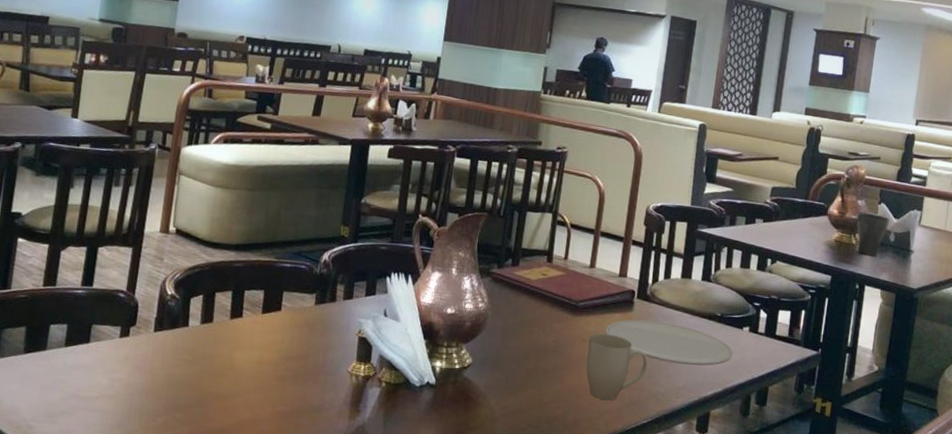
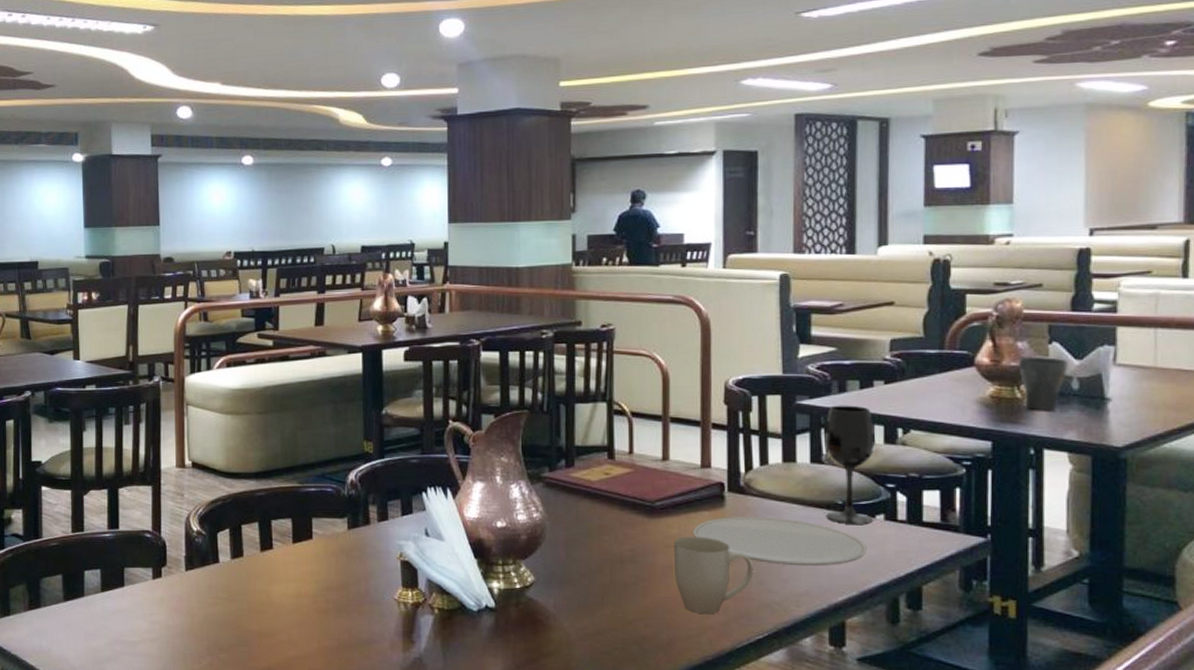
wine glass: none [707,235,752,335] -> present [824,405,876,525]

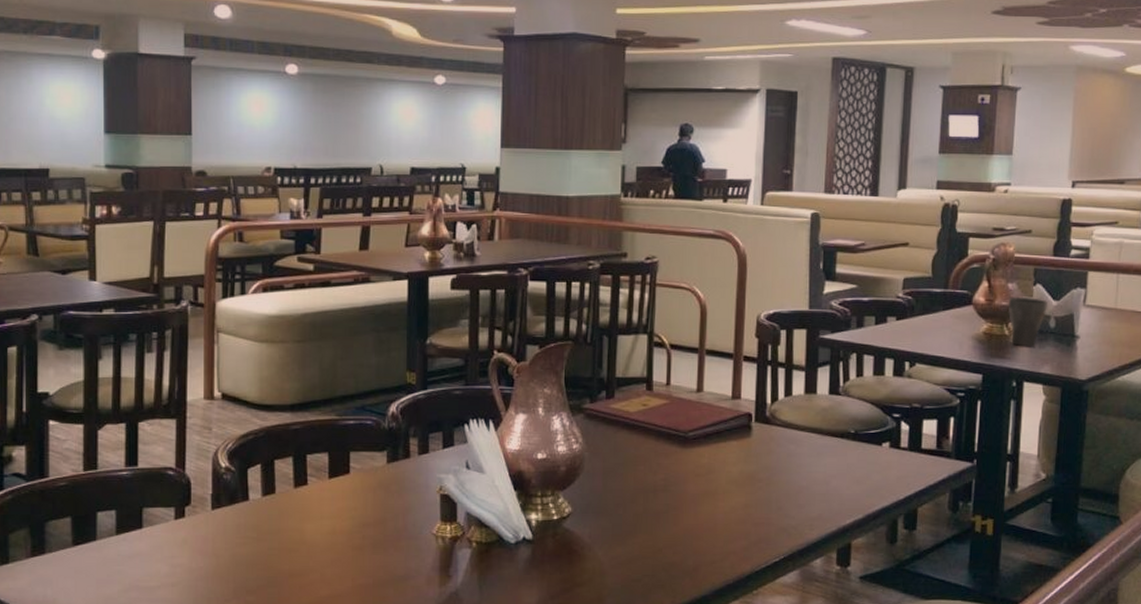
mug: present [674,536,754,615] -> none [703,465,774,540]
plate: present [693,516,867,567] -> none [722,445,873,492]
wine glass: present [824,405,876,525] -> none [840,339,886,453]

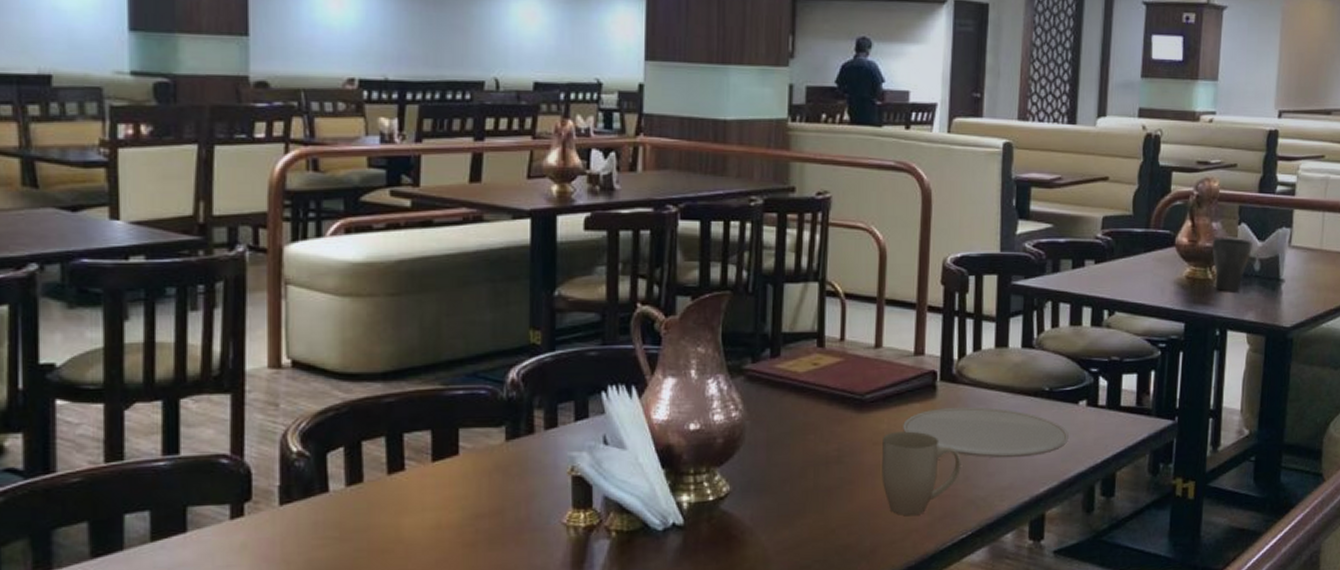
mug: none [703,465,774,540] -> present [881,431,961,516]
plate: none [722,445,873,492] -> present [903,406,1069,458]

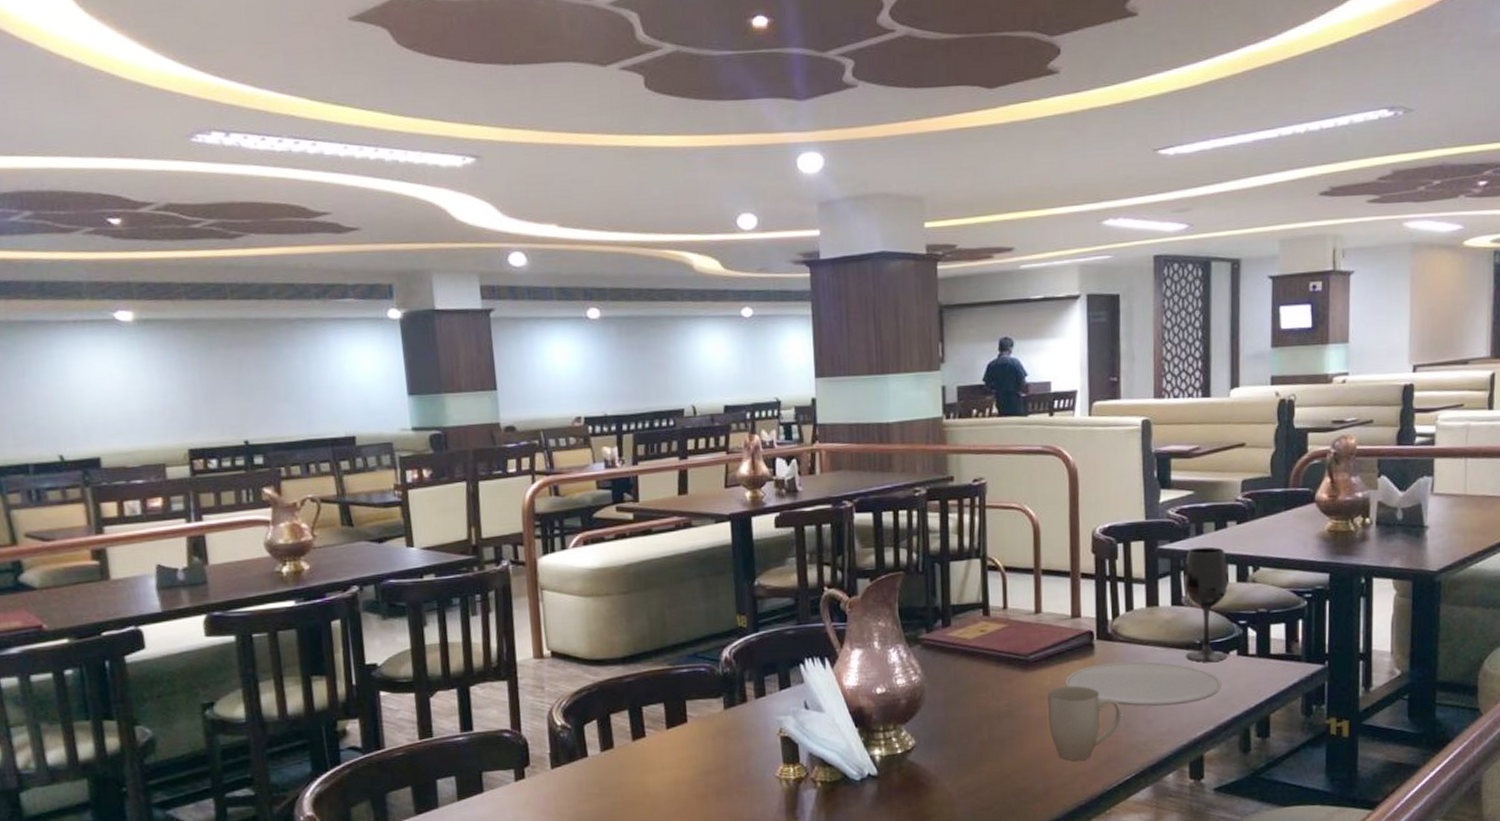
wine glass: none [1033,286,1084,413] -> present [1184,546,1230,663]
cup: present [1211,238,1252,292] -> none [1352,490,1394,542]

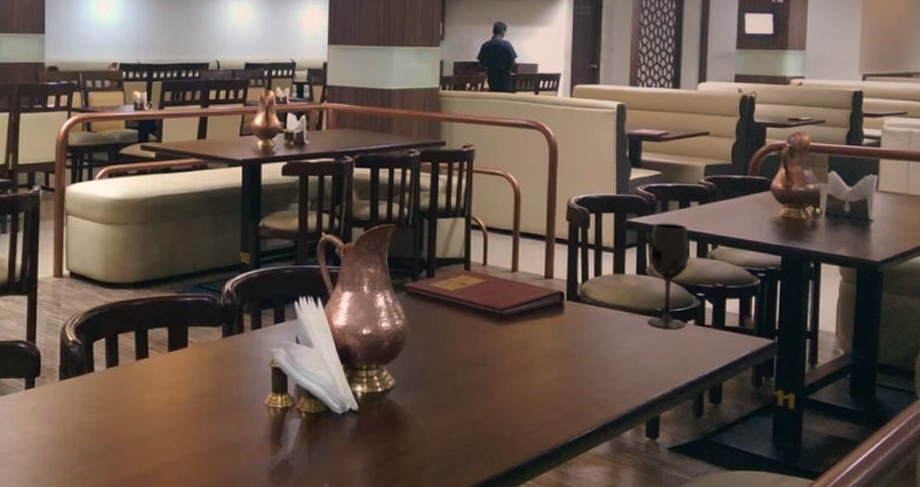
mug: present [1048,685,1122,761] -> none [519,341,586,412]
plate: present [1065,661,1222,707] -> none [536,322,679,367]

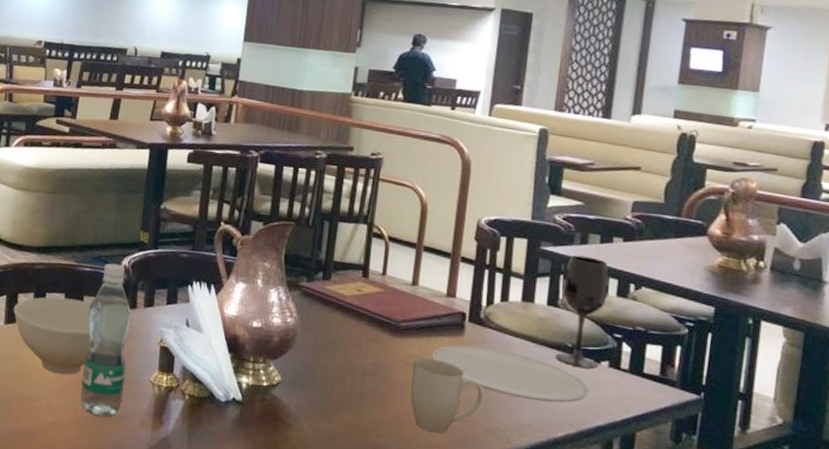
bowl: none [114,332,200,411] -> present [13,297,91,375]
bottle: none [194,289,239,449] -> present [80,263,132,417]
mug: none [519,341,586,412] -> present [410,358,484,433]
plate: none [536,322,679,367] -> present [432,345,589,403]

